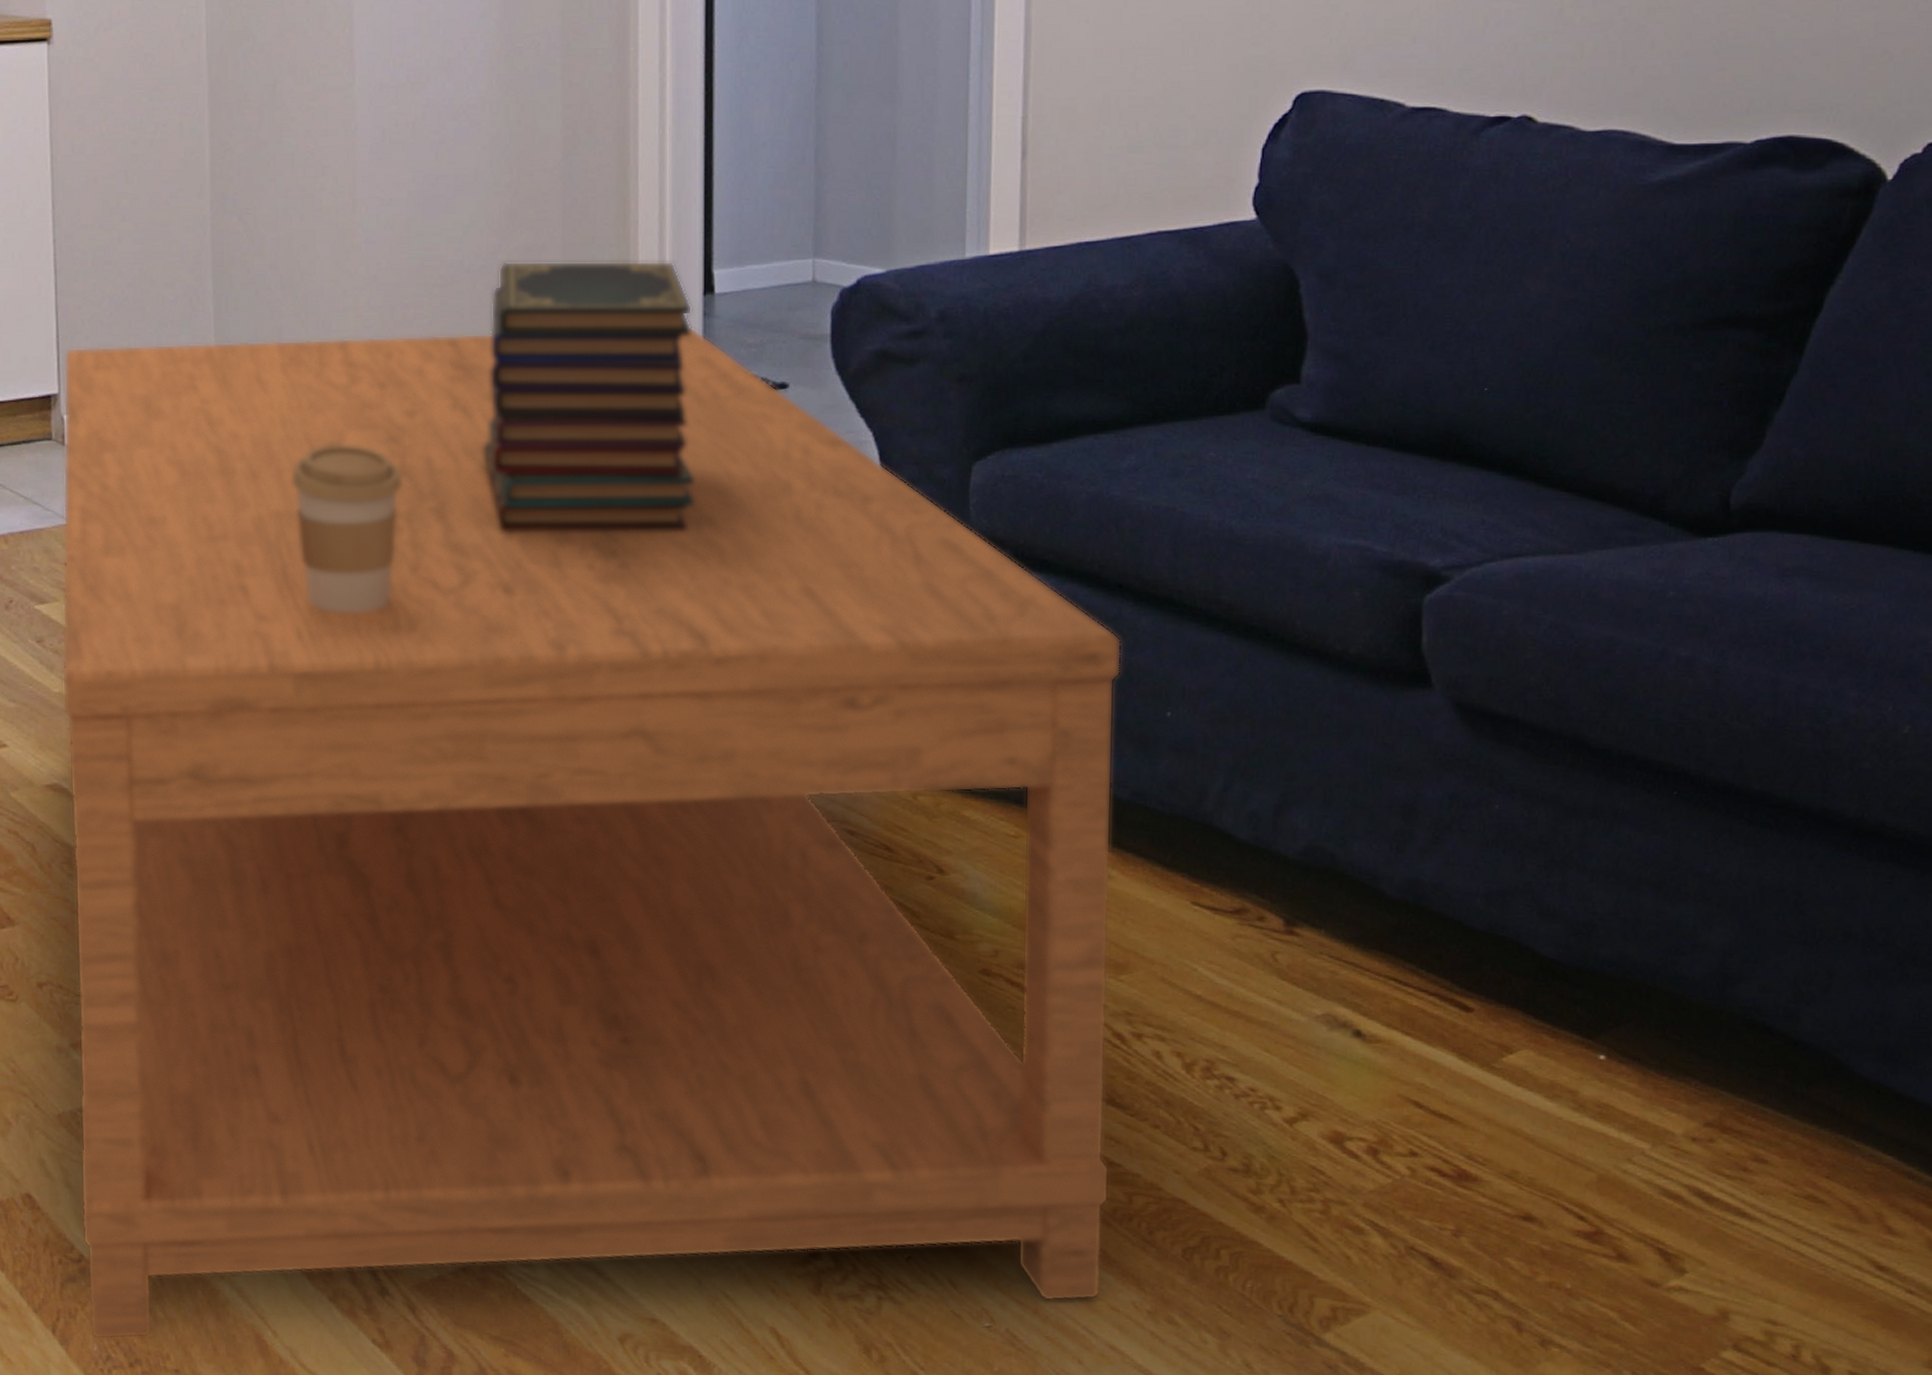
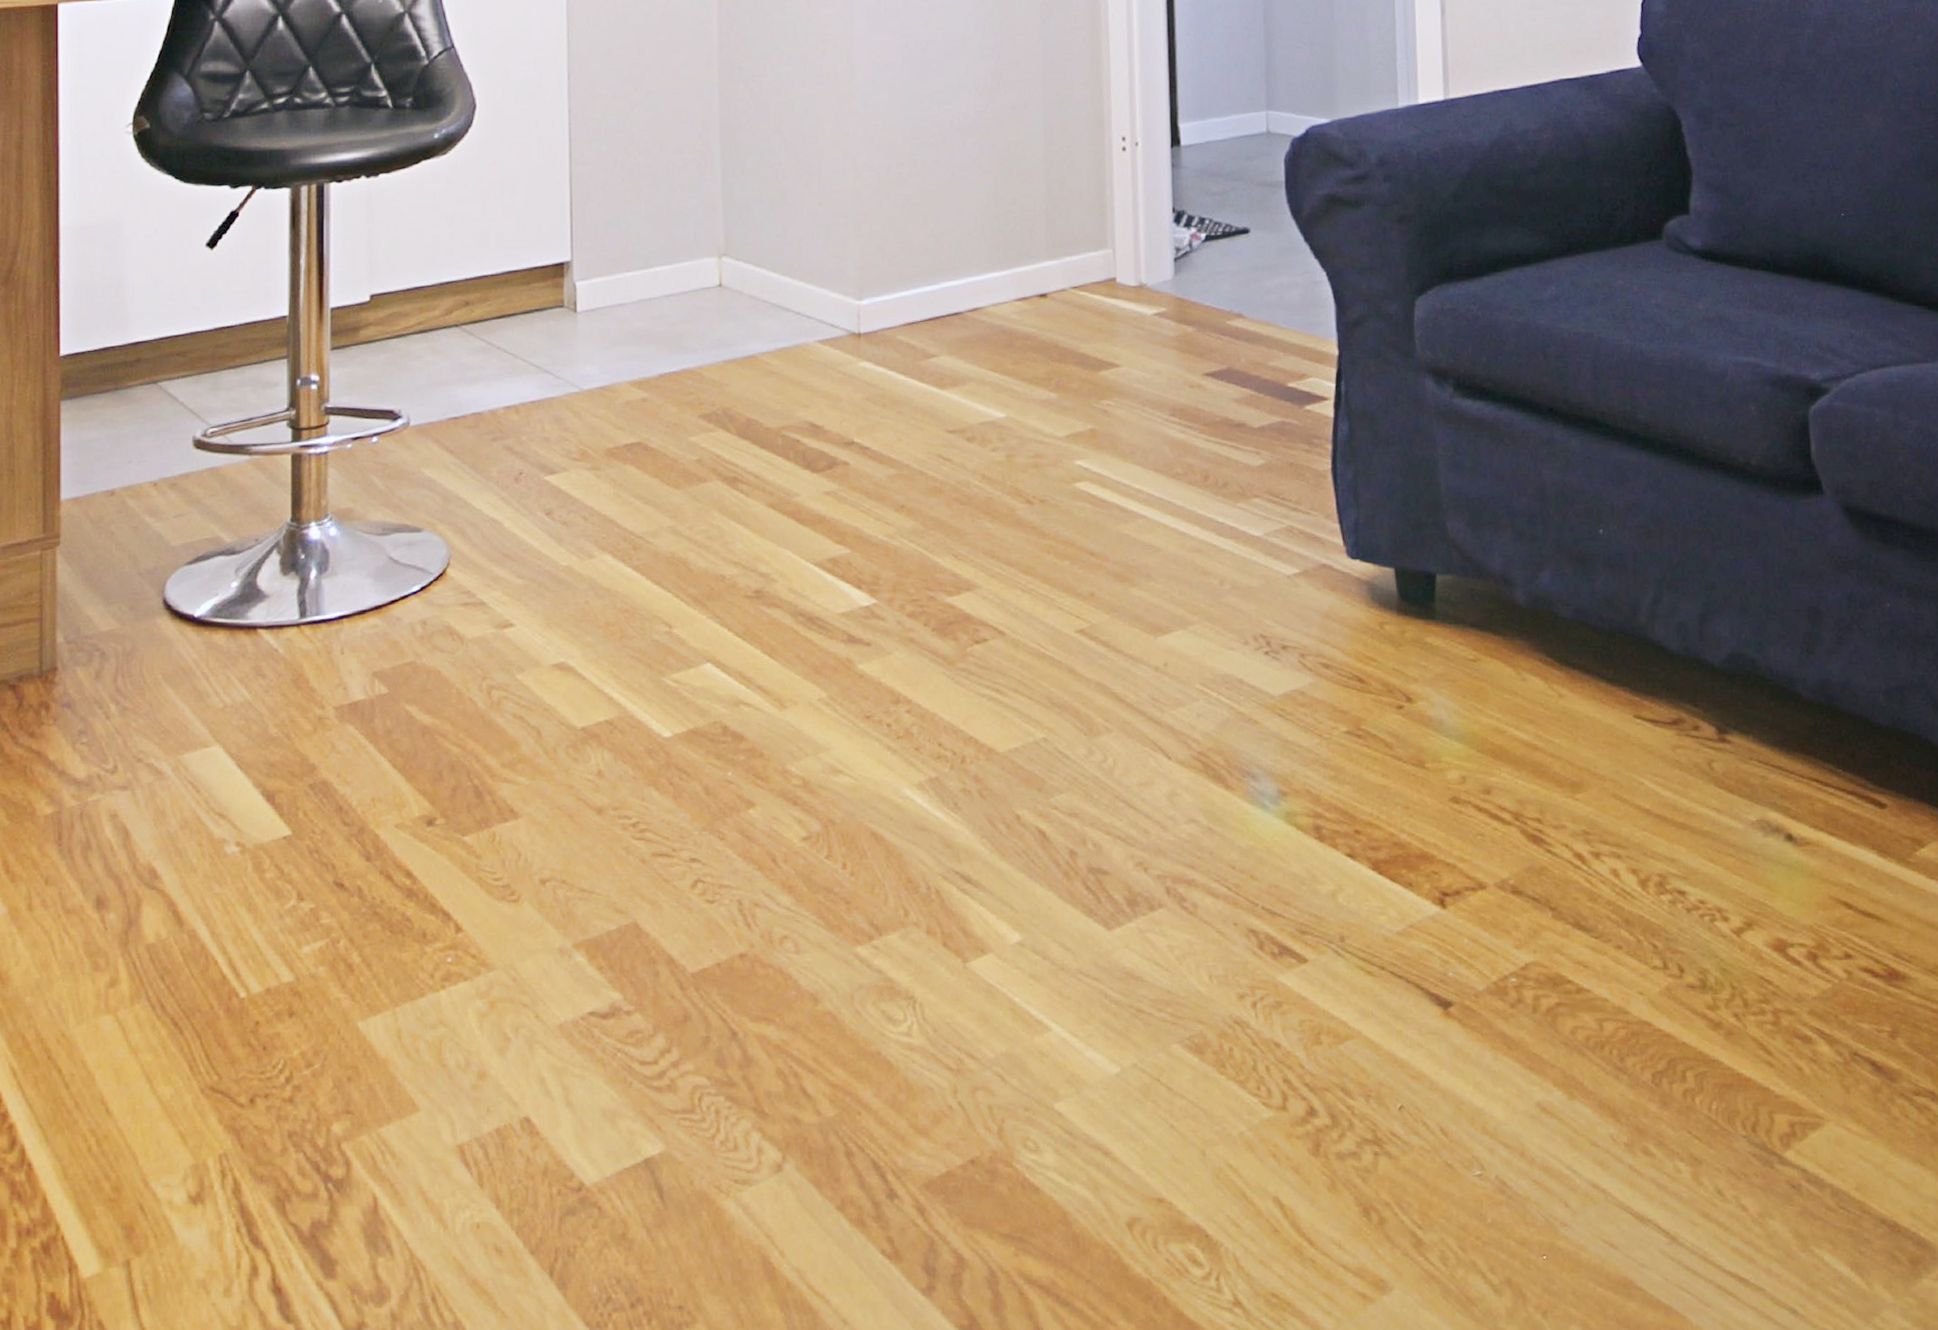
coffee table: present [61,327,1122,1340] -> none [570,178,1582,1279]
coffee cup: present [292,446,401,614] -> none [795,303,899,470]
book stack: present [483,261,694,532] -> none [975,116,1169,382]

